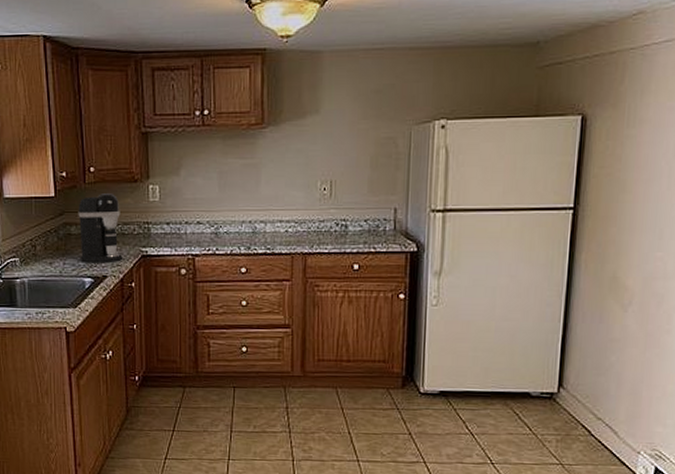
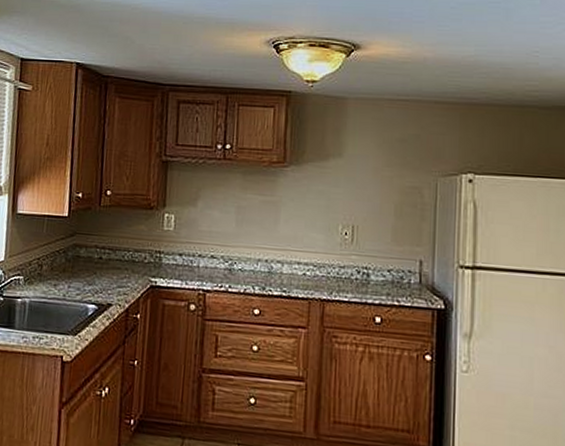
coffee maker: present [78,194,123,263] -> none [86,218,133,291]

